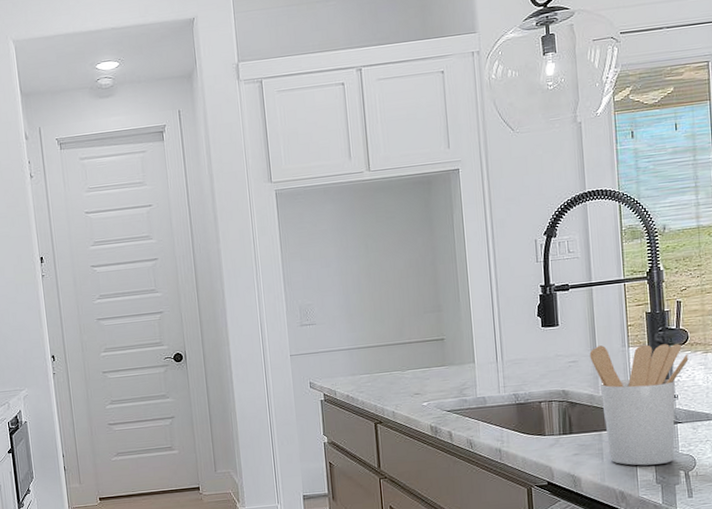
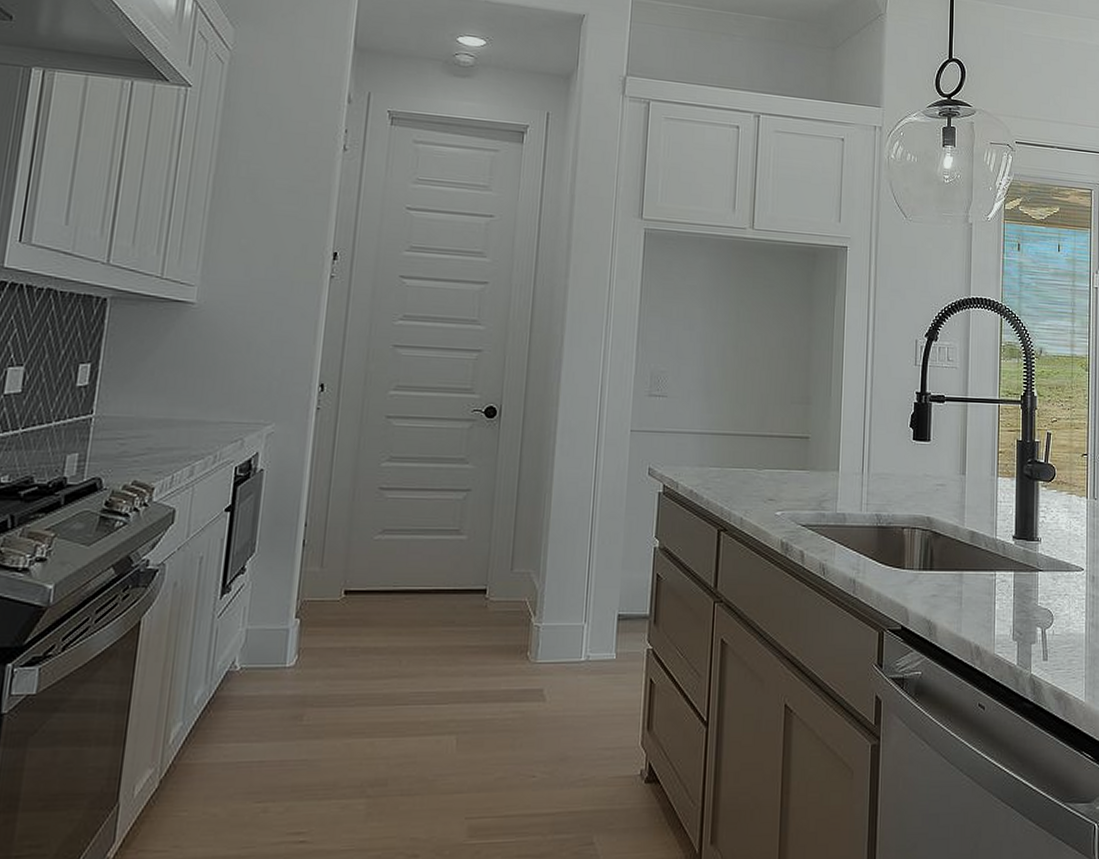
utensil holder: present [589,344,689,466] -> none [958,470,1054,617]

